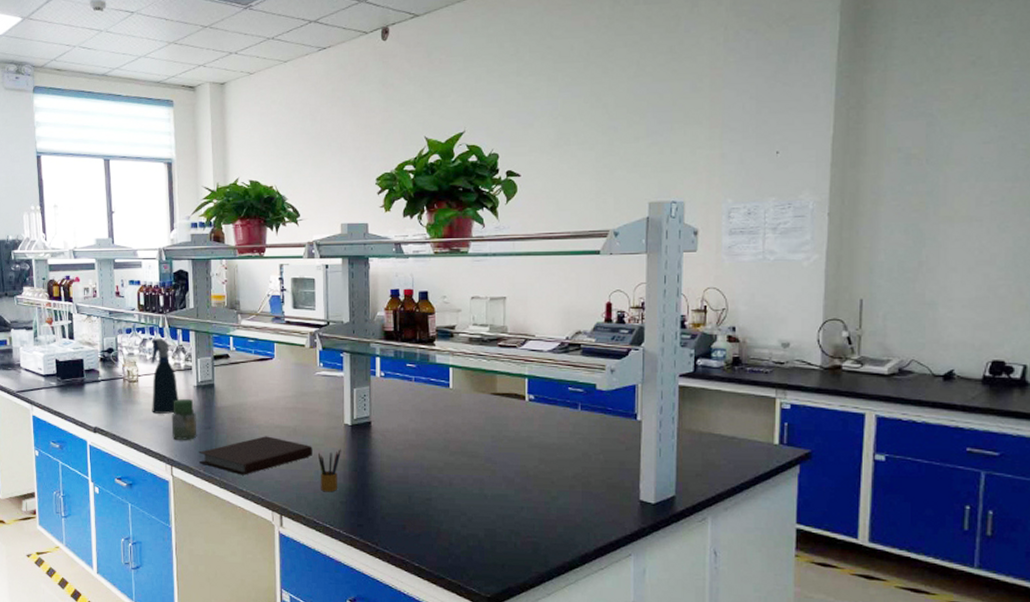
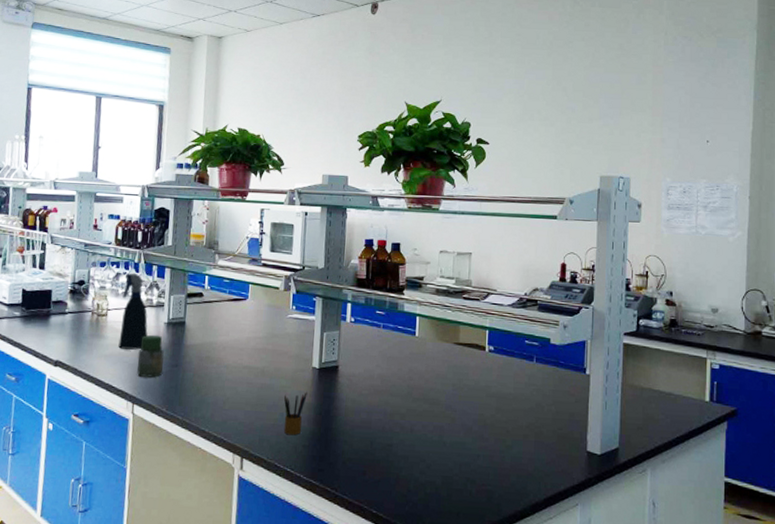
notebook: present [198,436,312,475] -> none [162,376,279,416]

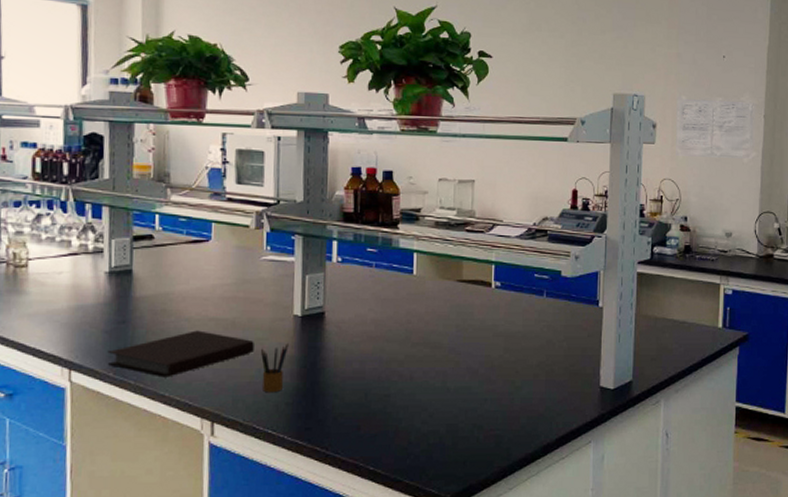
spray bottle: present [118,273,148,350] -> none [45,213,84,306]
jar: present [137,334,164,377] -> none [72,287,107,337]
notebook: none [162,376,279,416] -> present [107,330,254,378]

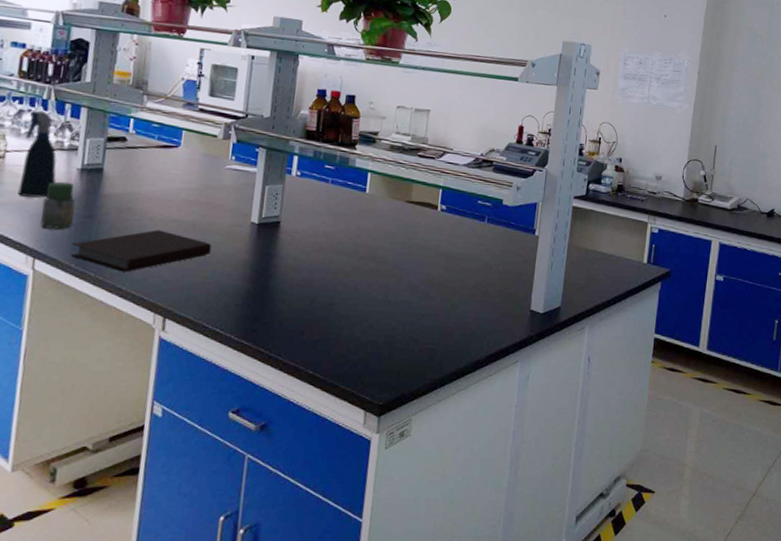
spray bottle: none [45,213,84,306] -> present [17,110,57,198]
jar: none [72,287,107,337] -> present [41,181,76,229]
pencil box: present [261,342,289,393] -> none [215,247,244,294]

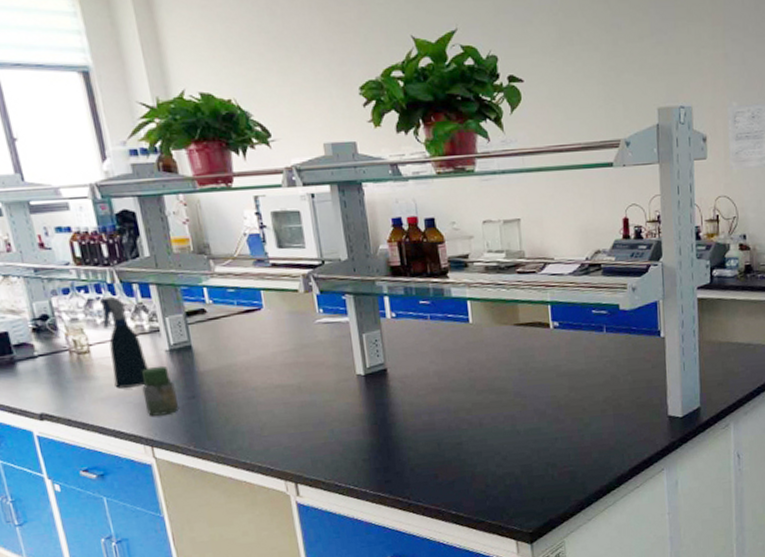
notebook: present [71,229,212,272] -> none [184,398,324,447]

